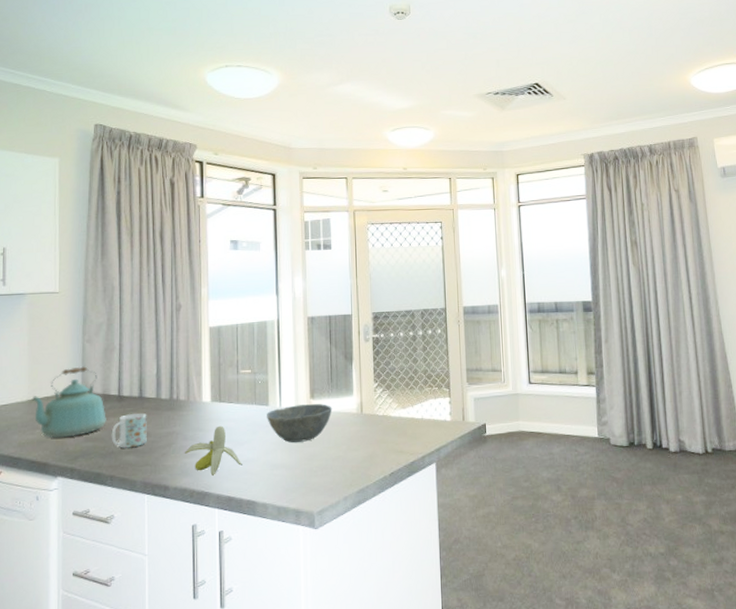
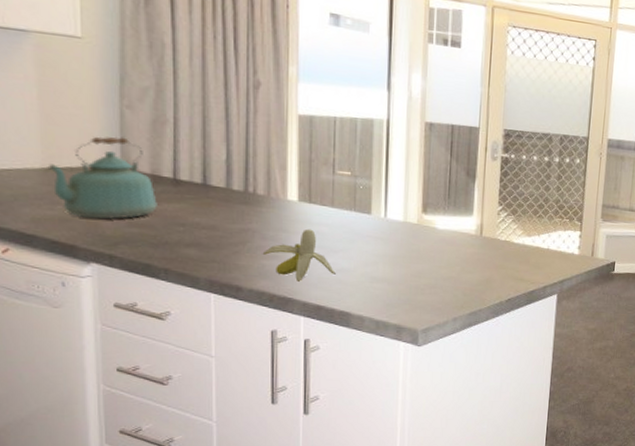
mug: present [111,412,147,448] -> none [164,202,213,241]
bowl: present [267,404,333,443] -> none [368,217,448,258]

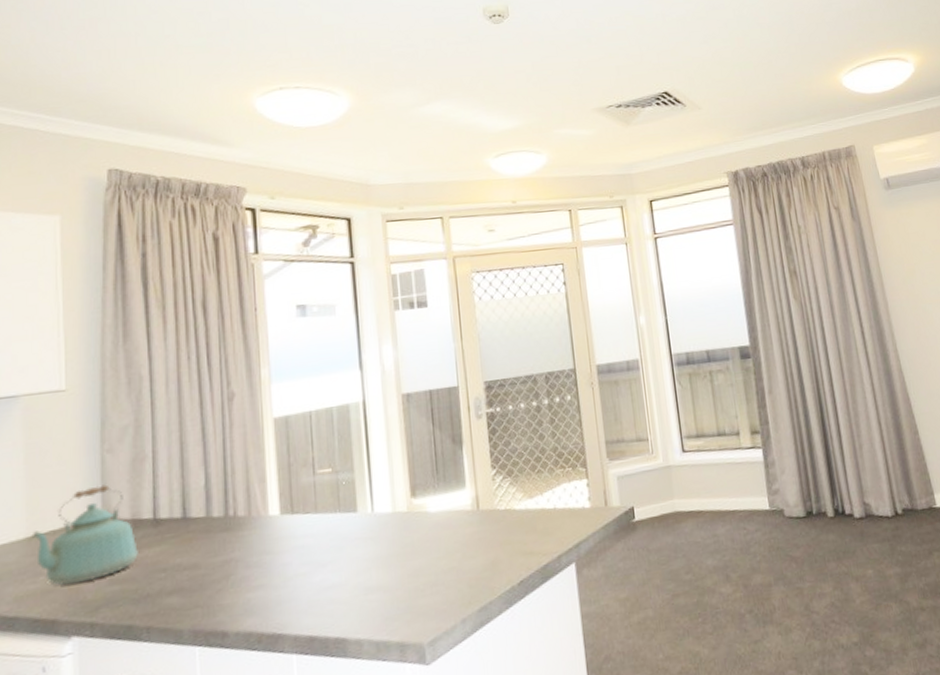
banana: present [262,229,336,283] -> none [247,544,326,613]

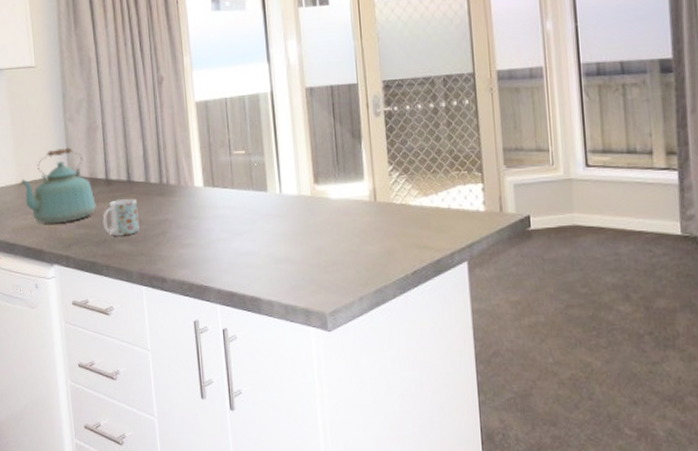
mug: none [145,538,195,589] -> present [102,198,140,236]

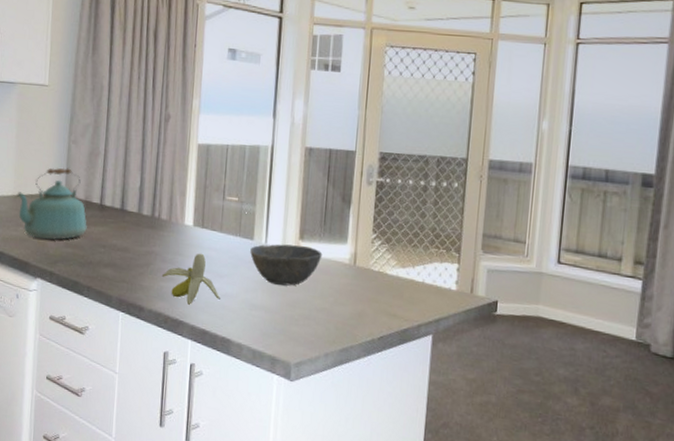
mug: present [102,198,140,236] -> none [90,225,127,262]
banana: none [179,213,243,270] -> present [161,253,220,306]
bowl: none [266,190,341,234] -> present [250,244,323,286]

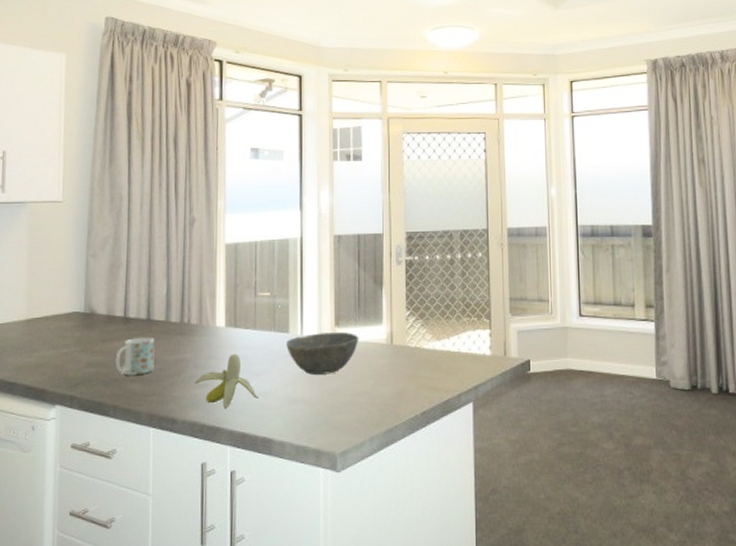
kettle: present [16,167,87,240] -> none [29,284,111,363]
mug: none [90,225,127,262] -> present [115,336,155,376]

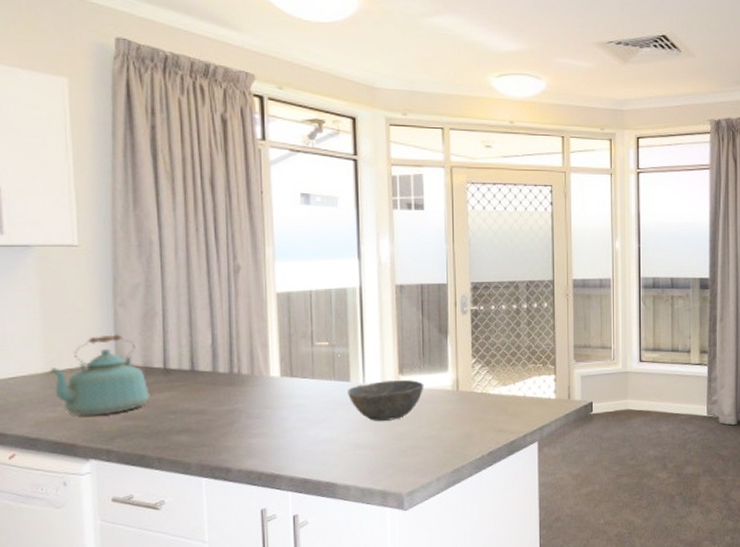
kettle: none [29,284,111,363] -> present [49,334,150,417]
mug: present [115,336,155,376] -> none [156,388,202,428]
banana: present [194,353,258,410] -> none [249,403,320,458]

